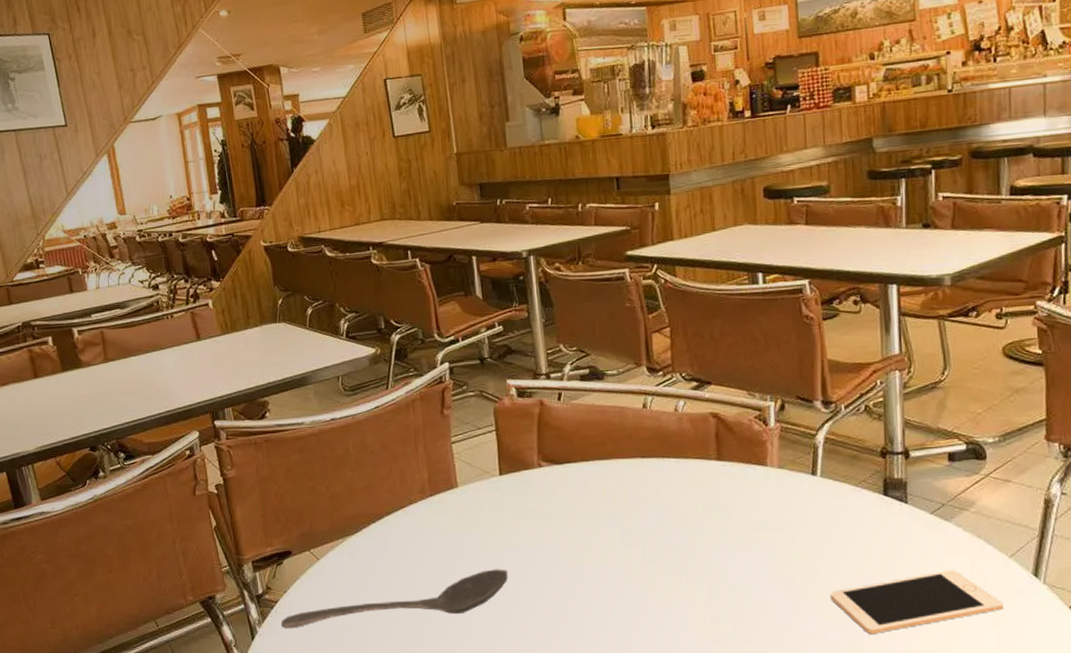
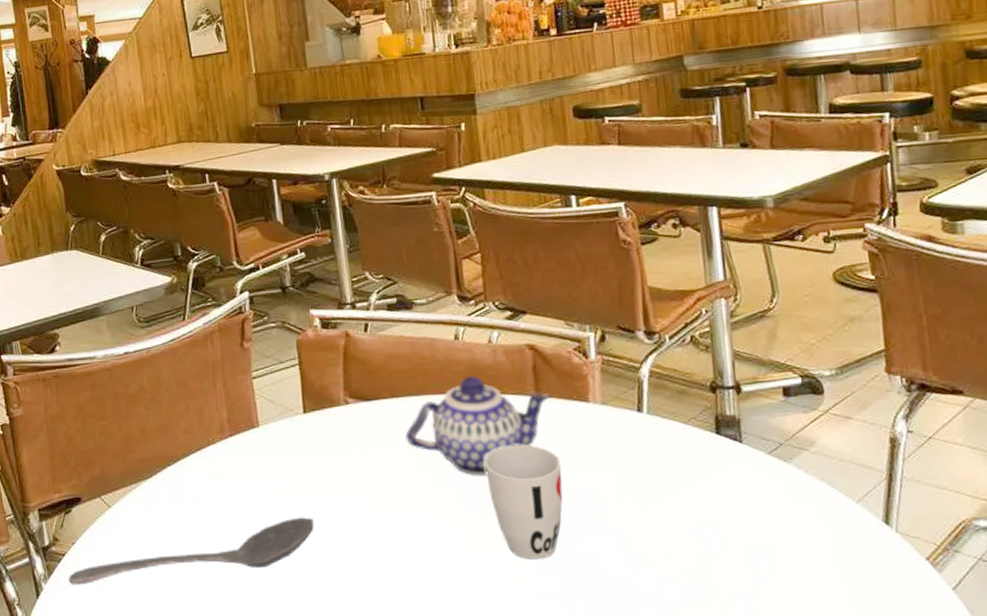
teapot: none [594,441,733,533] -> present [405,375,552,476]
cup: none [668,504,739,607] -> present [485,444,563,560]
cell phone: present [830,570,1004,634] -> none [664,517,855,589]

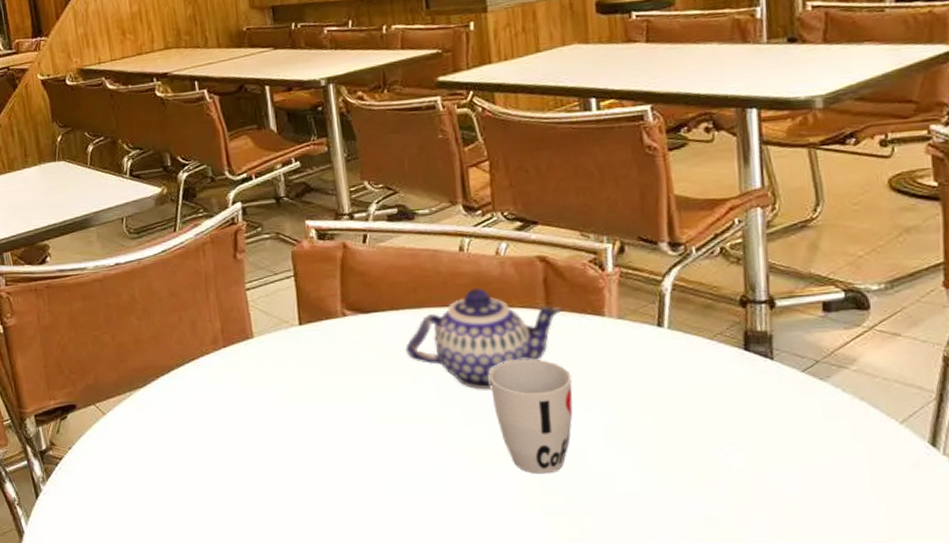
stirrer: present [68,517,314,585] -> none [65,427,310,487]

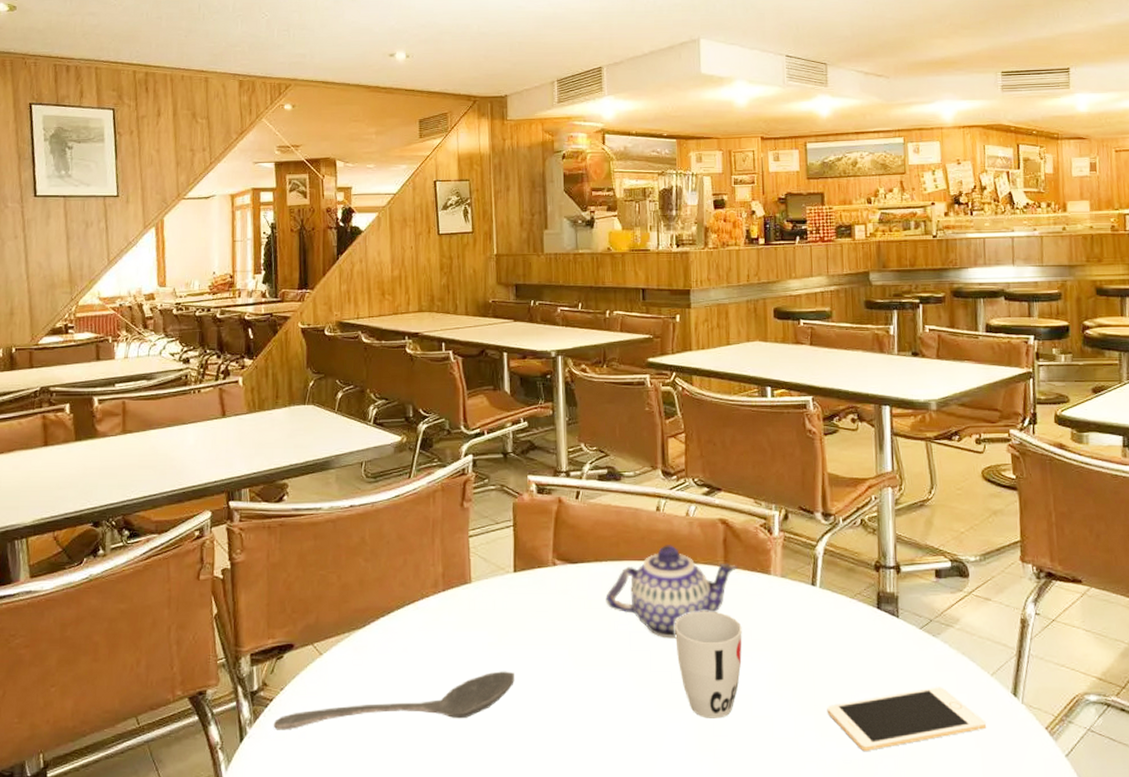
stirrer: none [65,427,310,487] -> present [273,671,514,730]
cell phone: none [681,437,895,508] -> present [827,687,987,751]

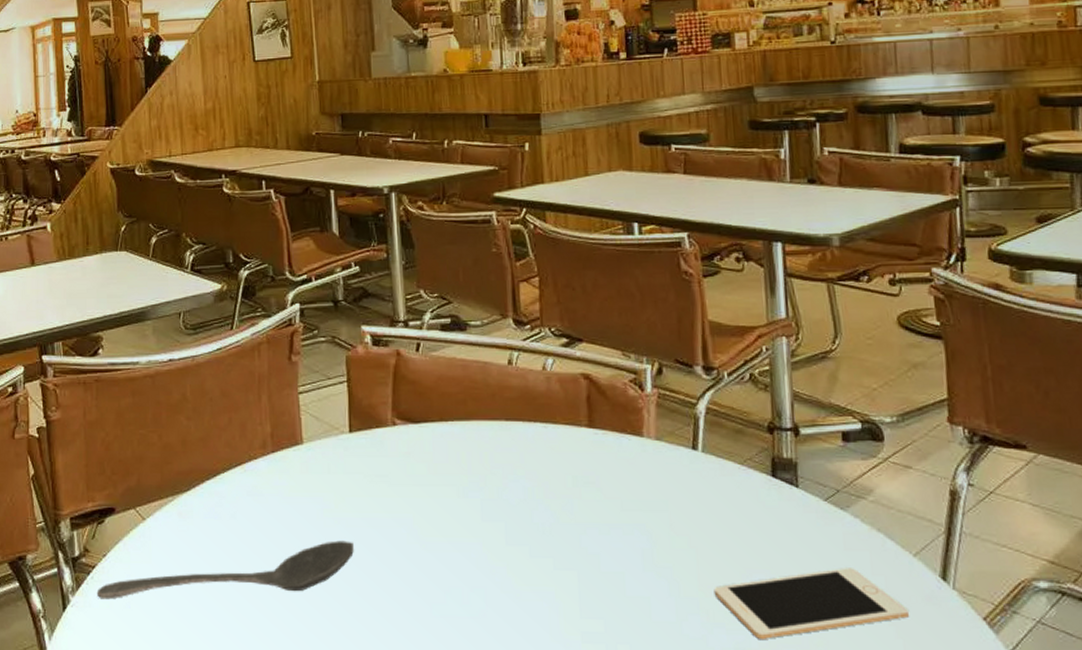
teapot: present [605,545,739,639] -> none [453,403,605,508]
cup: present [675,611,742,719] -> none [533,477,612,598]

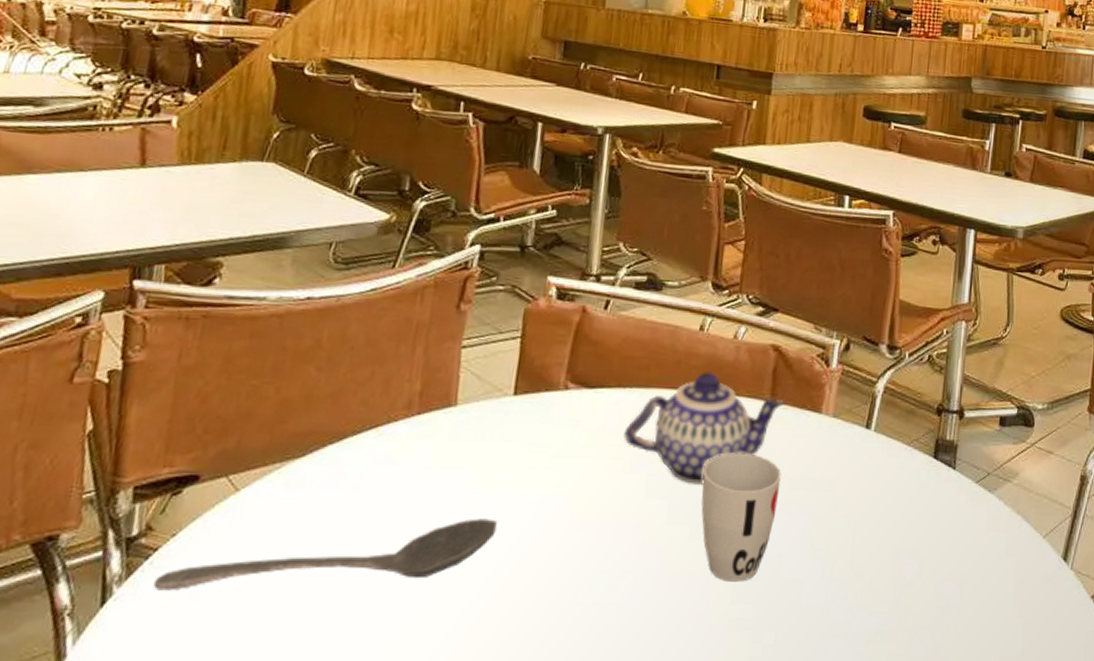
teapot: none [453,403,605,508] -> present [623,372,787,485]
cup: none [533,477,612,598] -> present [701,452,781,582]
cell phone: present [714,568,910,639] -> none [864,549,1033,621]

